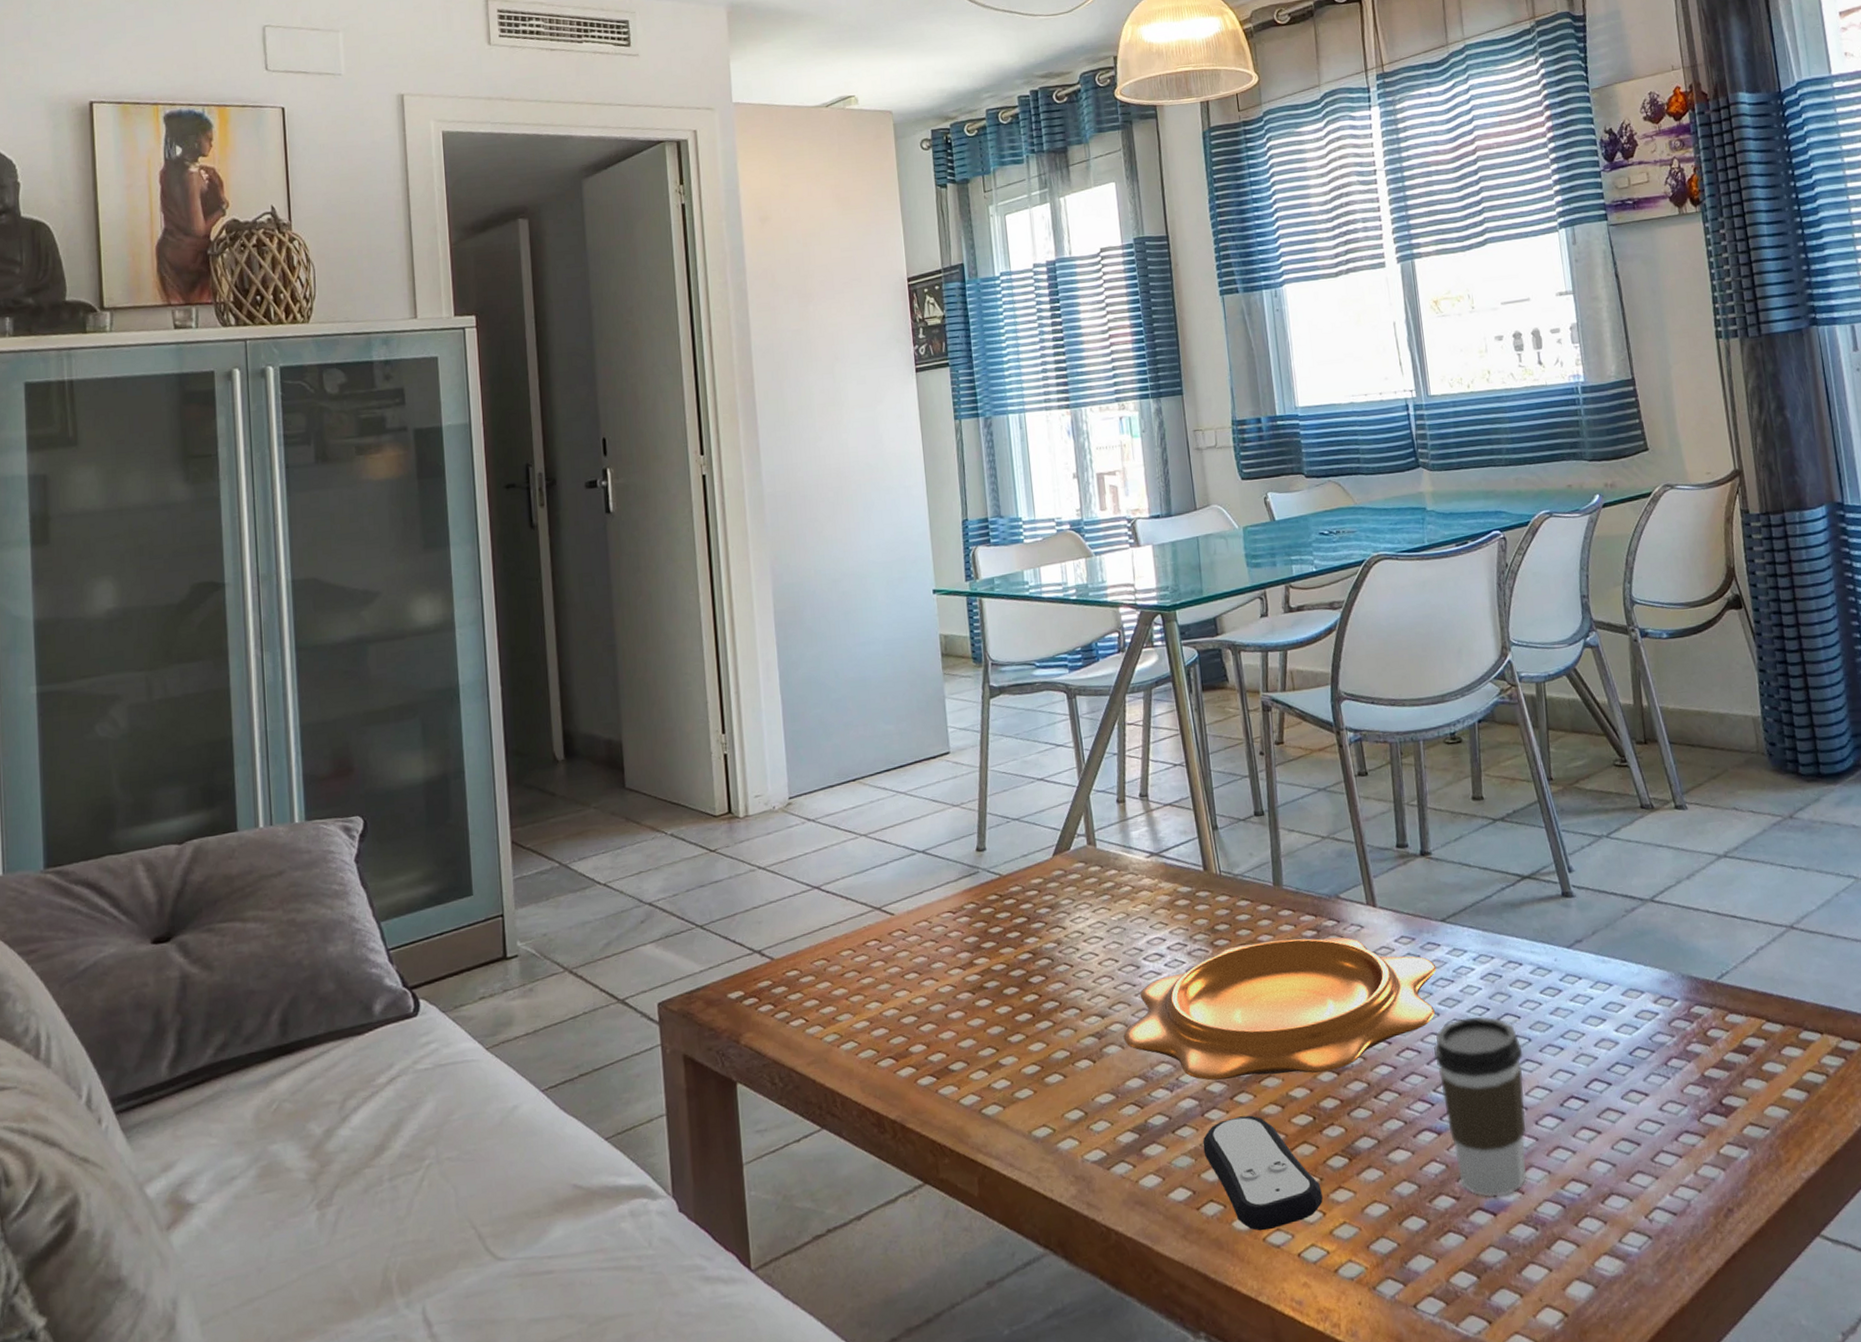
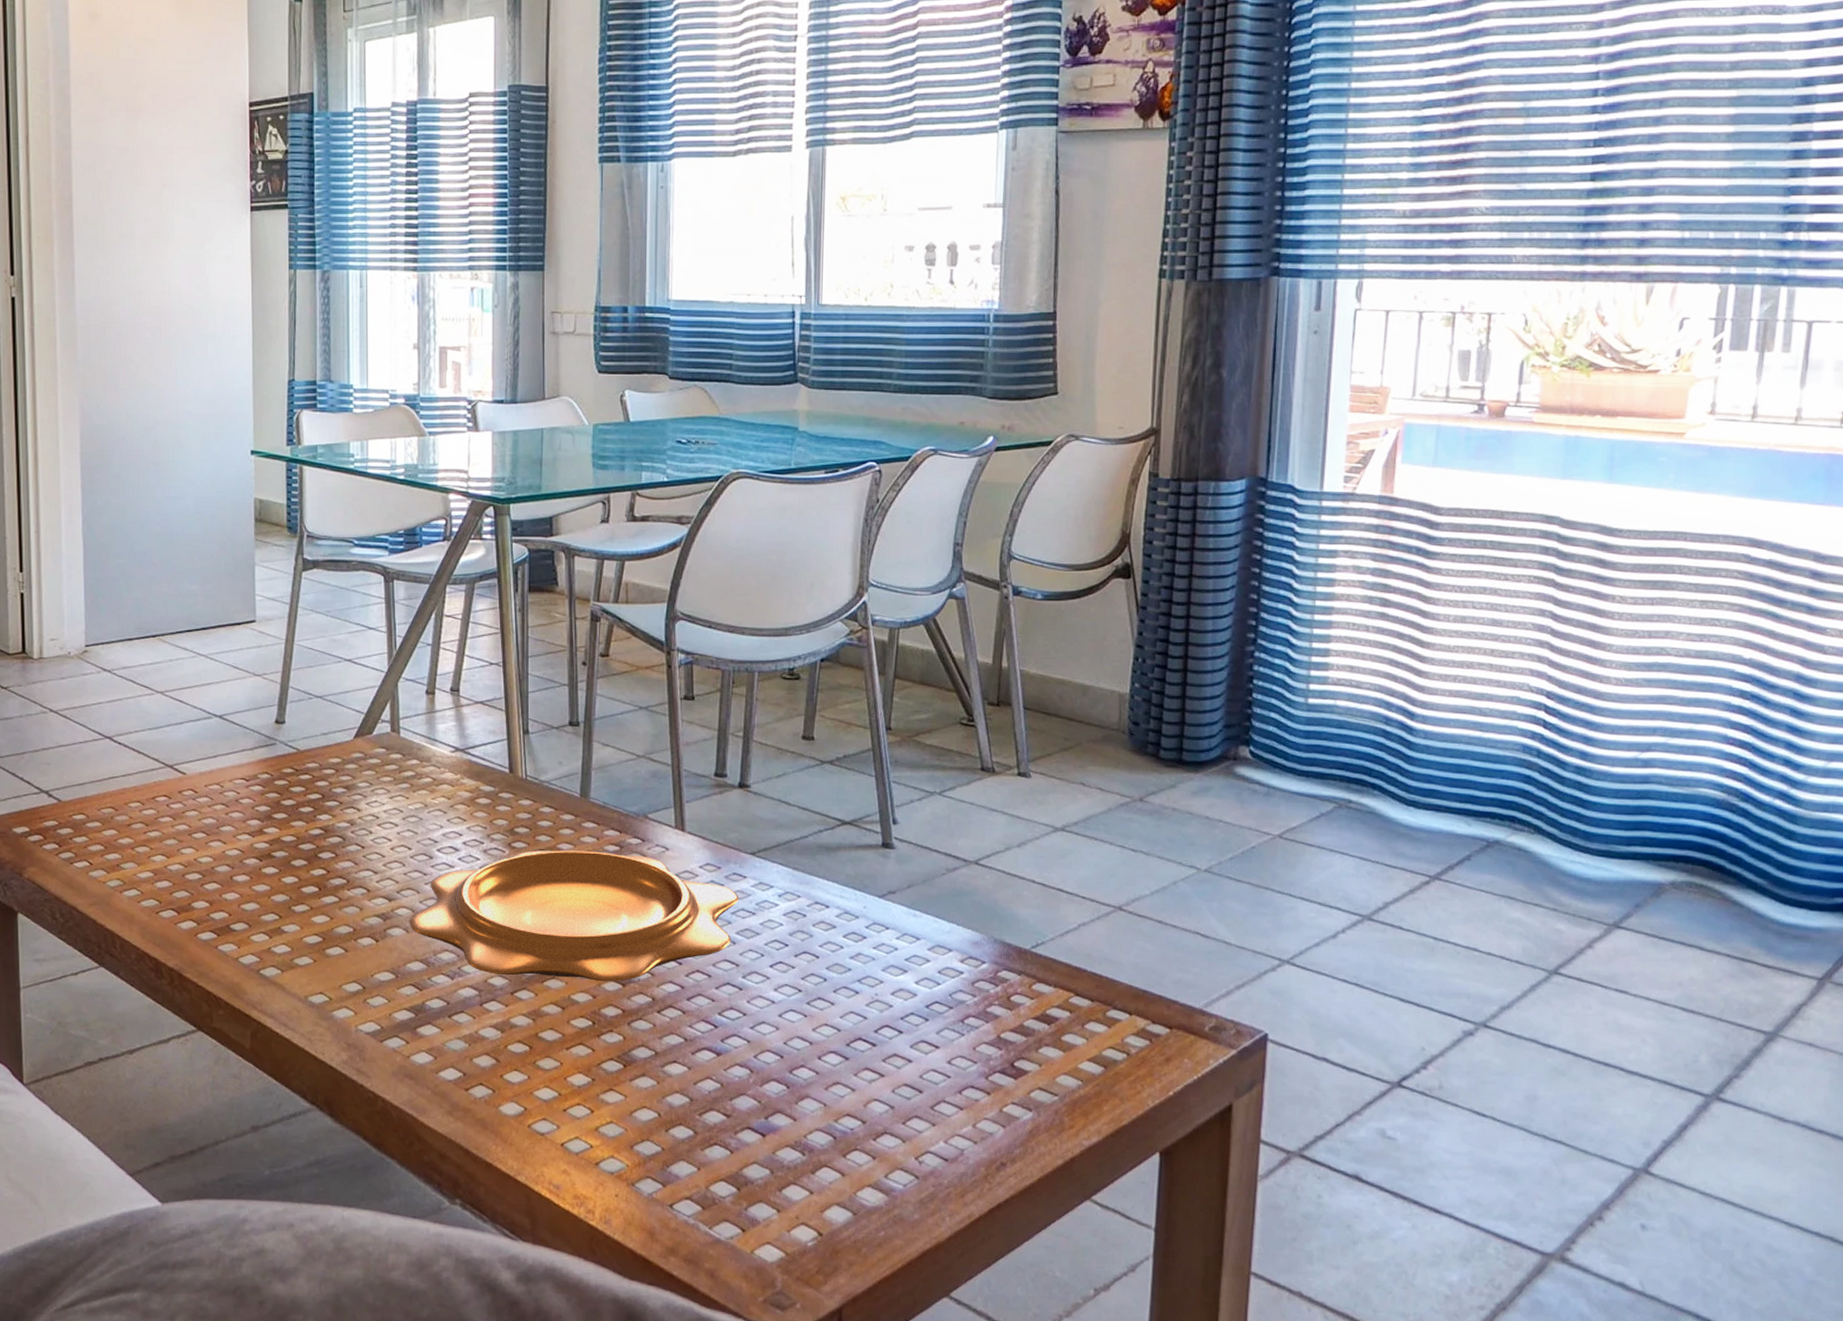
remote control: present [1203,1115,1323,1231] -> none [478,1011,592,1118]
coffee cup: present [1434,1016,1527,1198] -> none [724,950,816,1120]

